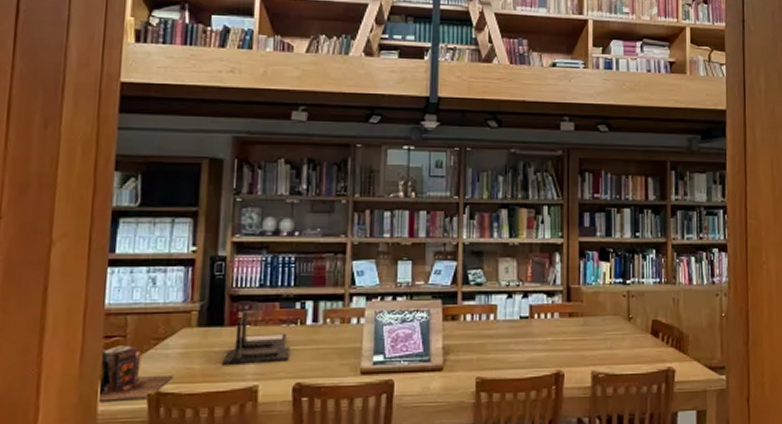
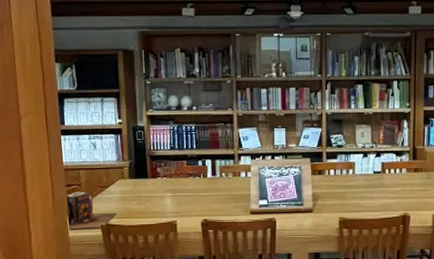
desk organizer: present [222,311,291,366] -> none [149,167,198,207]

